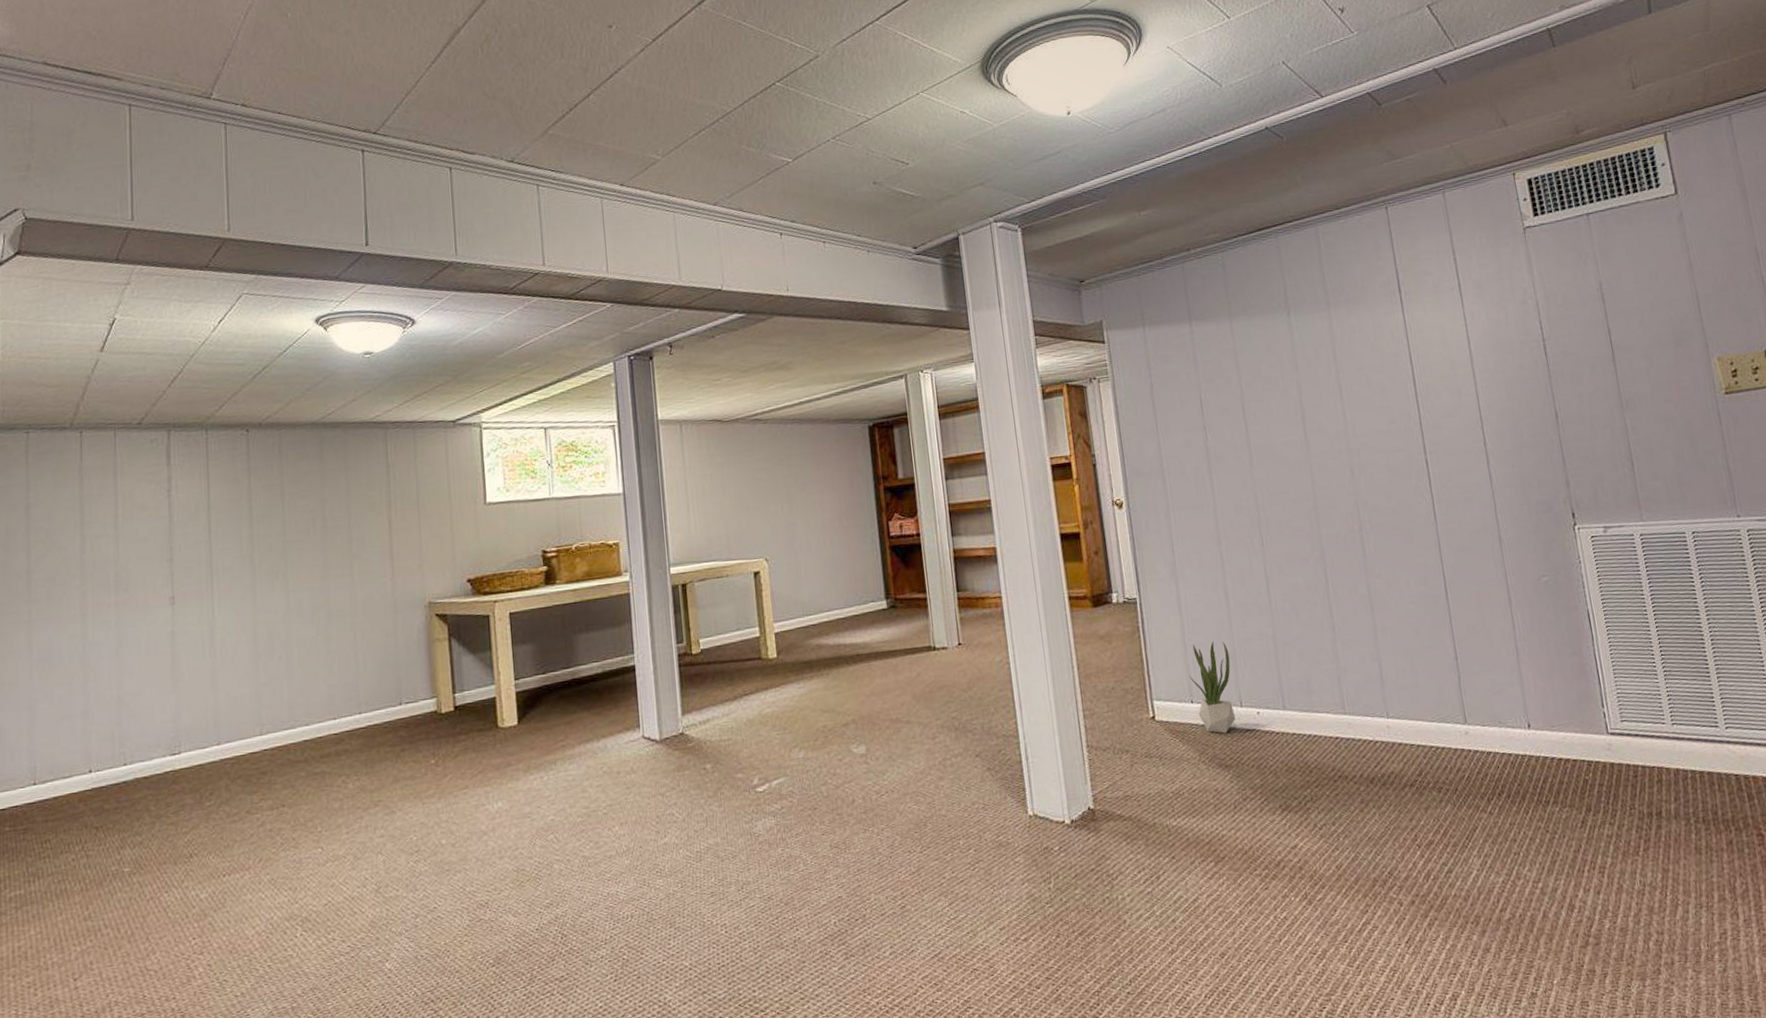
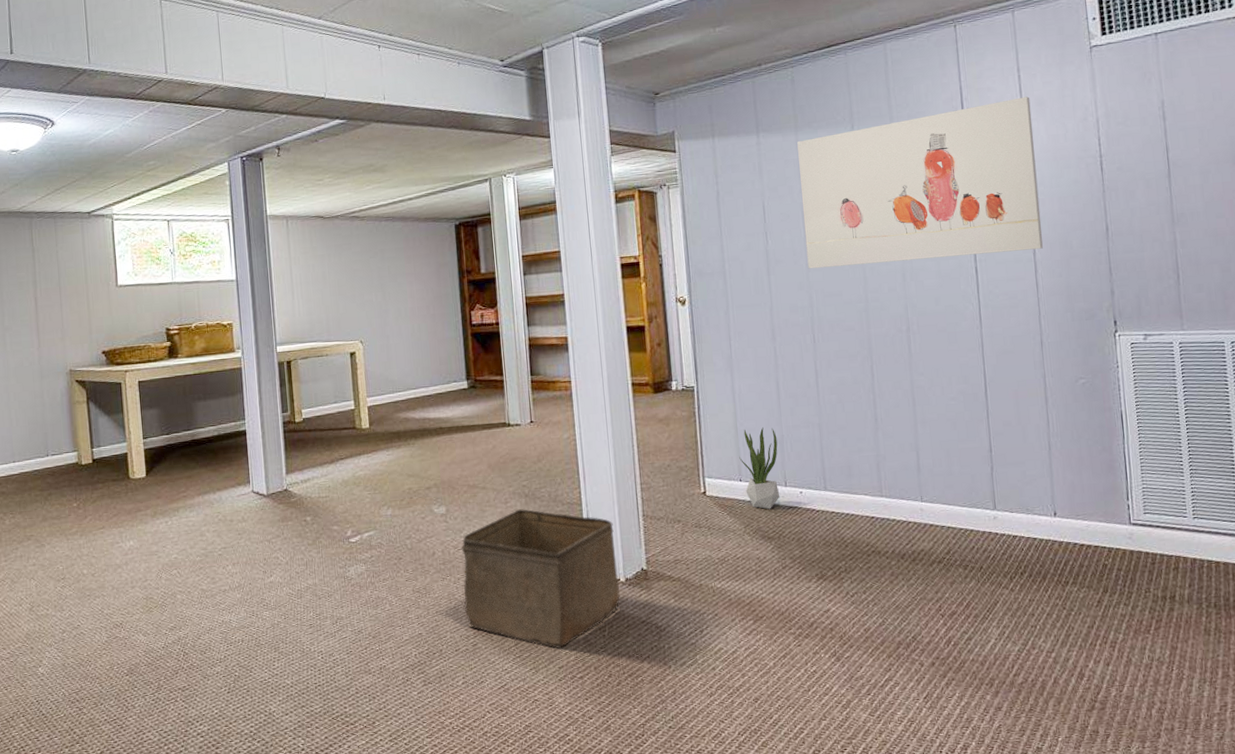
storage bin: none [884,744,1065,907] -> present [461,509,620,649]
wall art: none [1232,279,1493,466] -> present [797,96,1043,269]

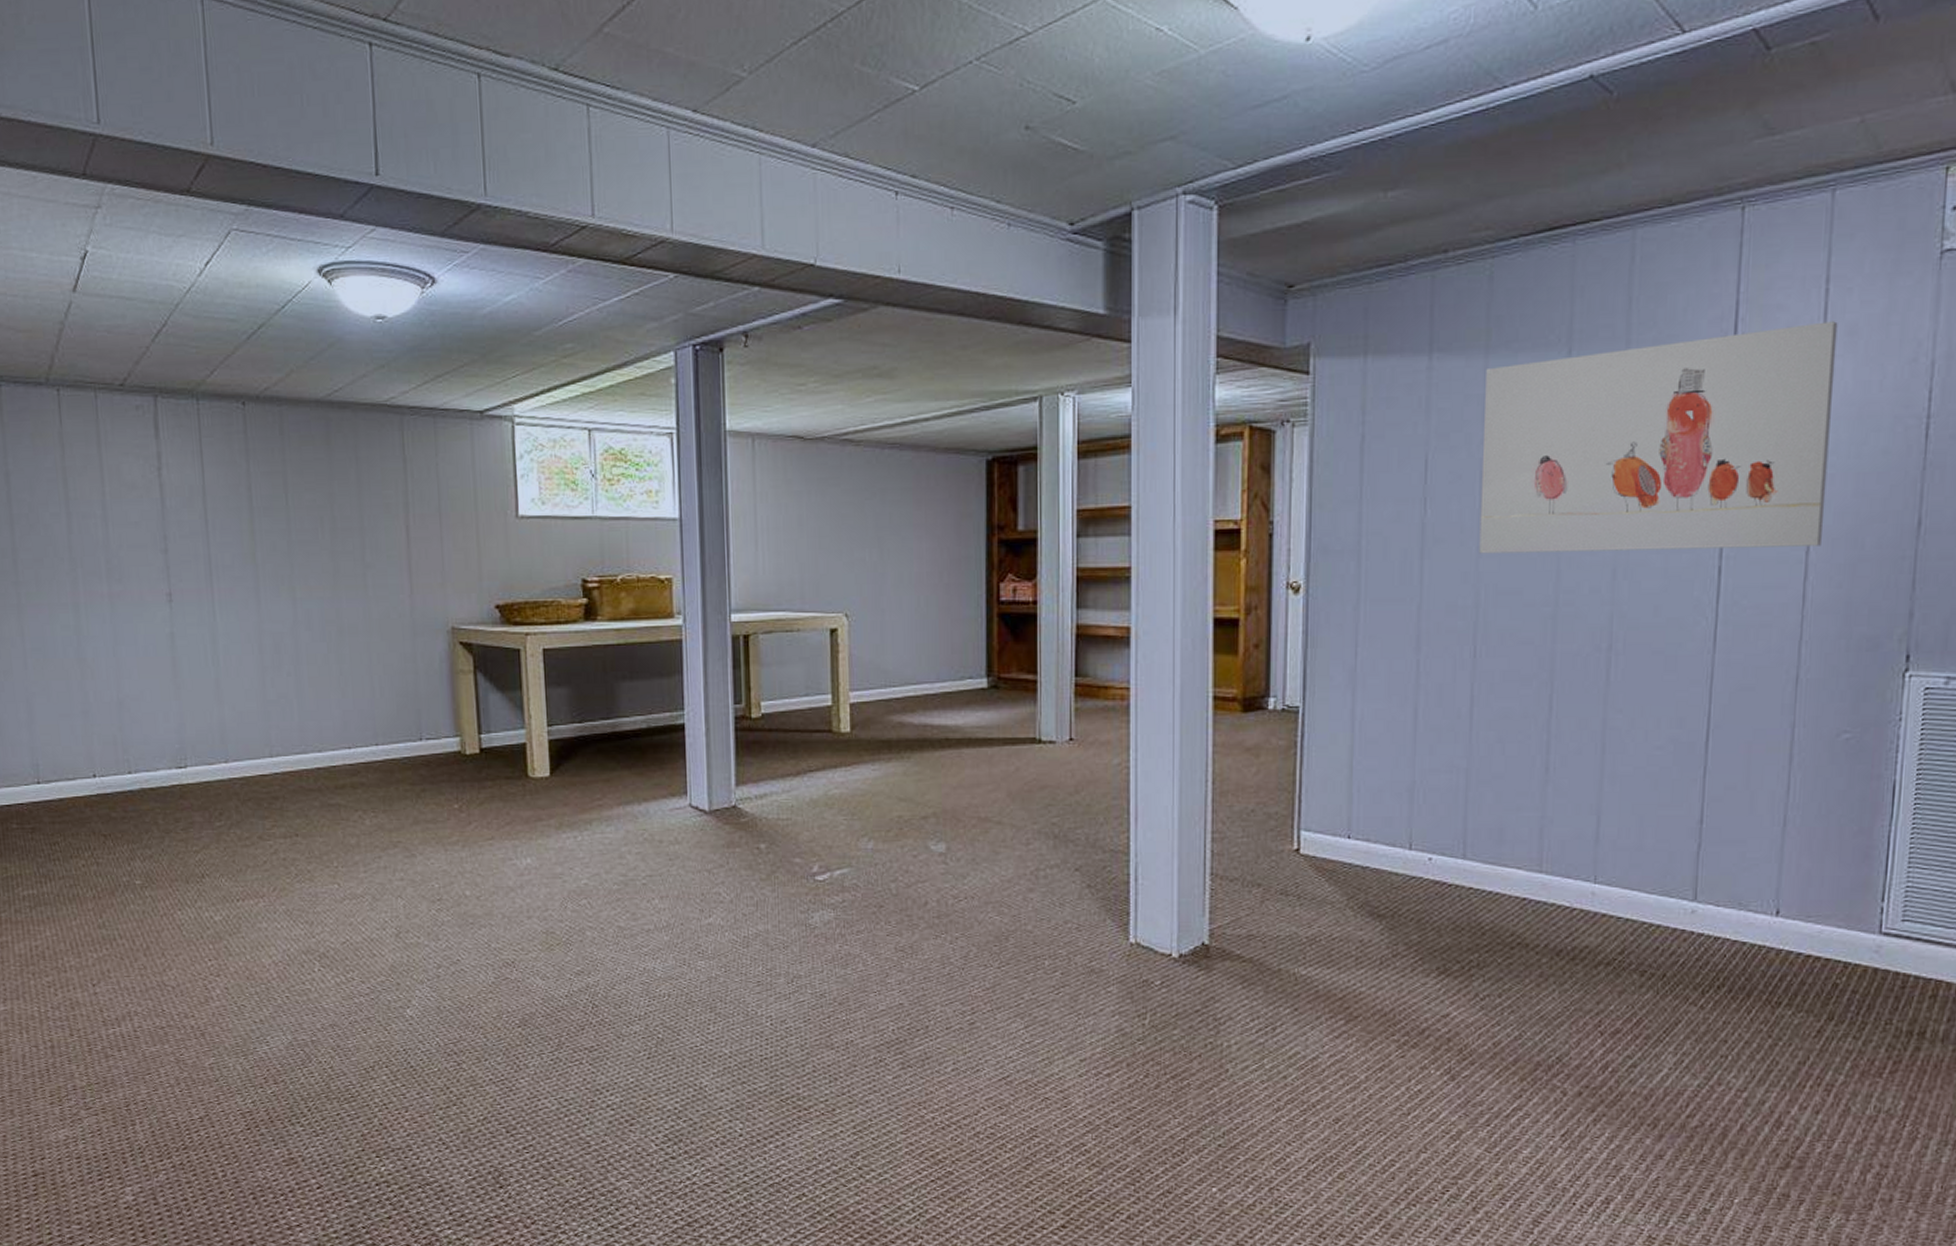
storage bin: present [461,509,620,649] -> none [961,854,1169,1037]
potted plant: present [739,427,780,510] -> none [1351,769,1406,878]

